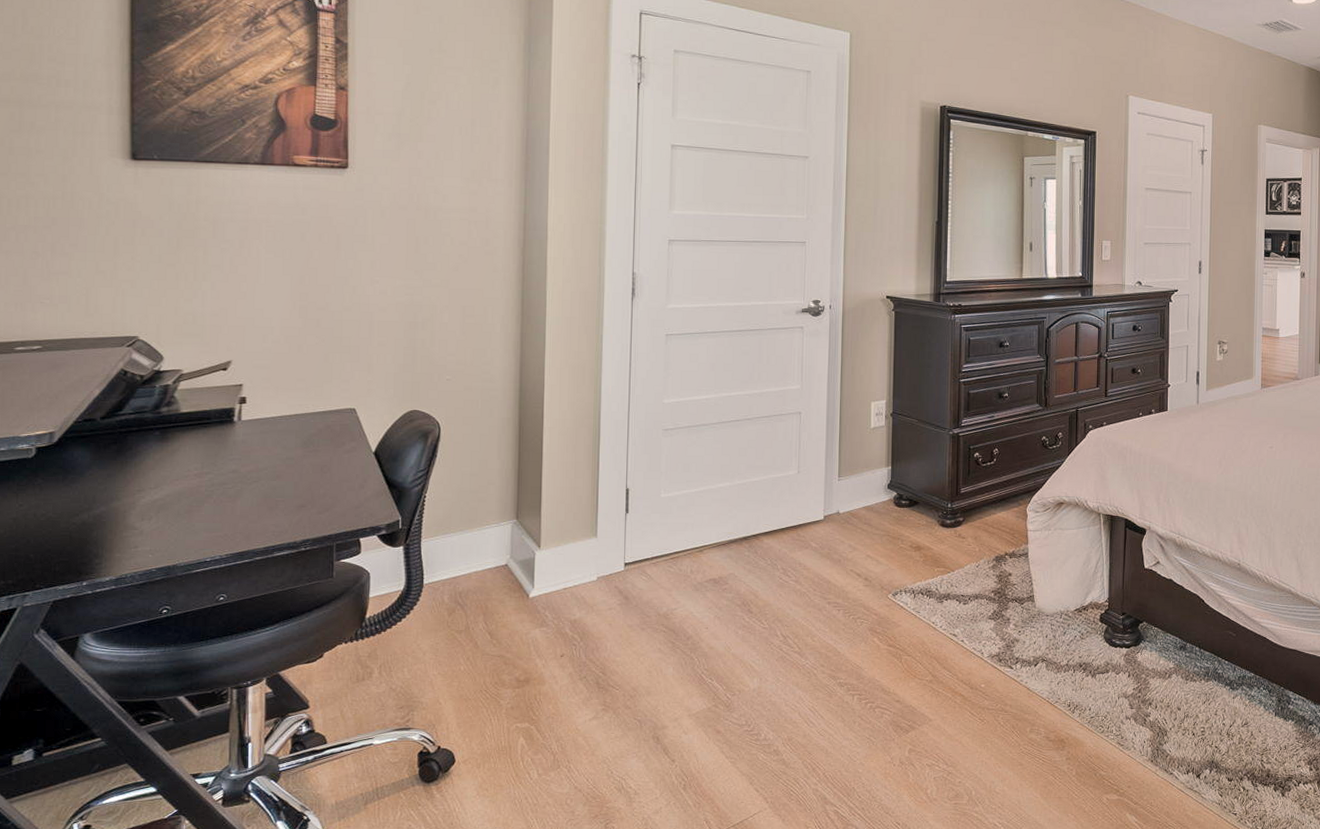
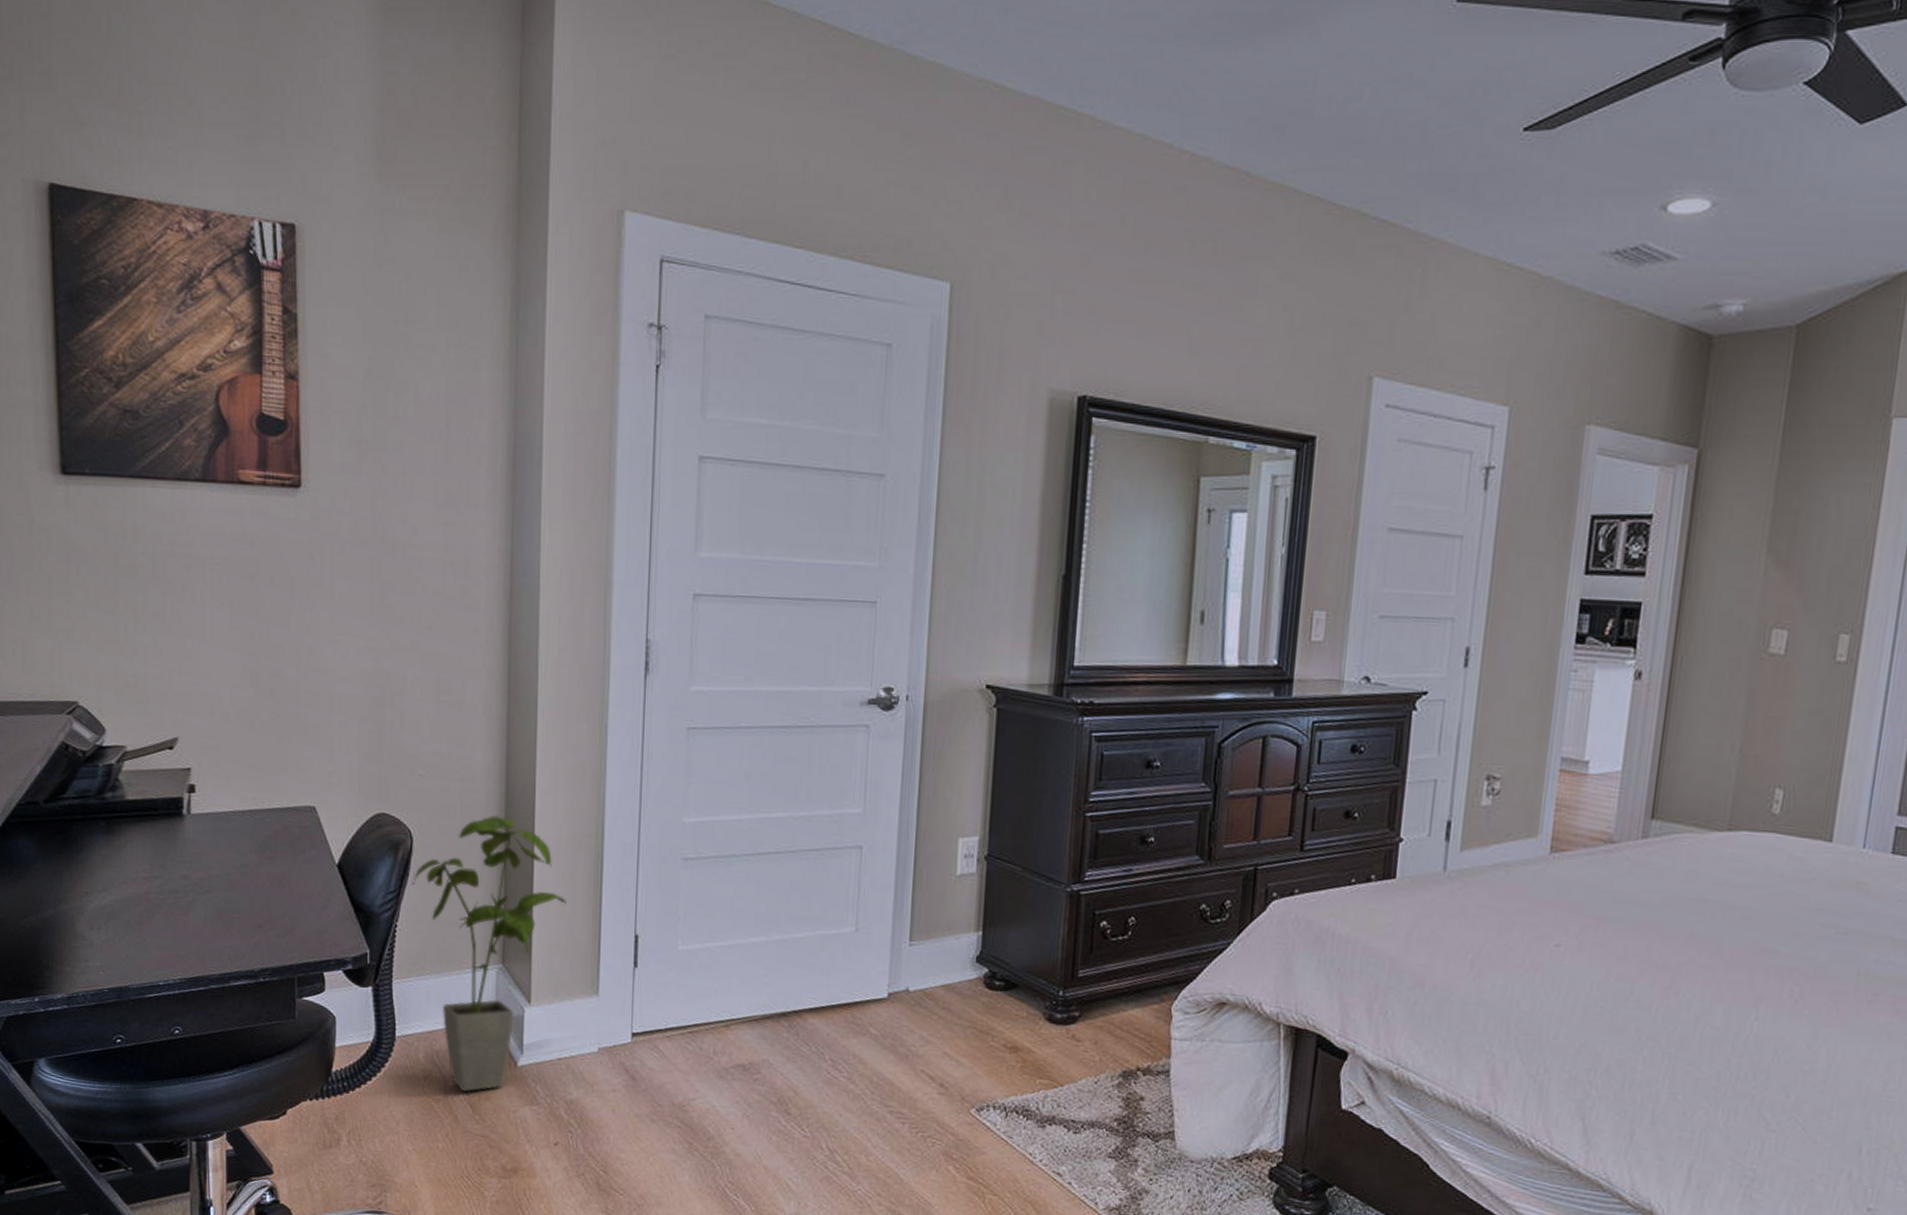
house plant: none [440,406,570,622] -> present [412,814,567,1092]

